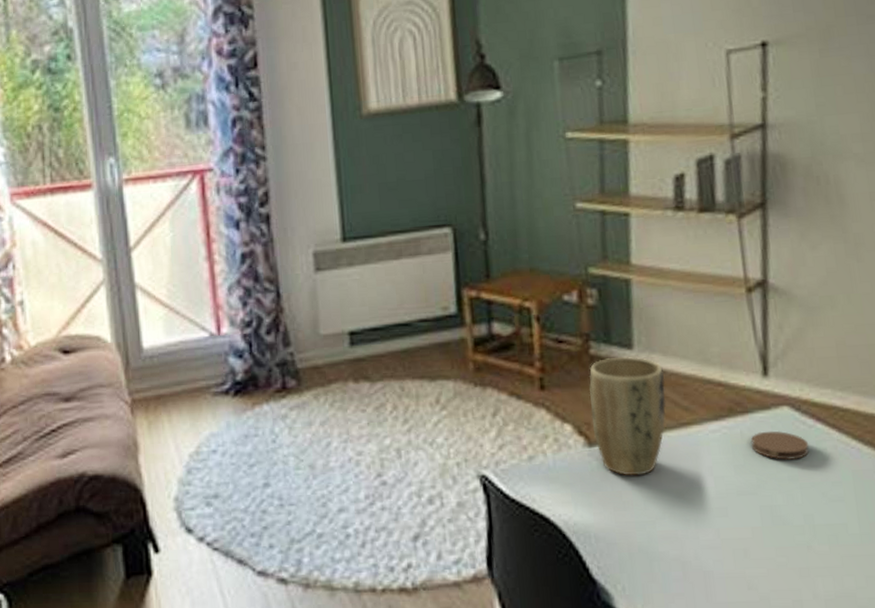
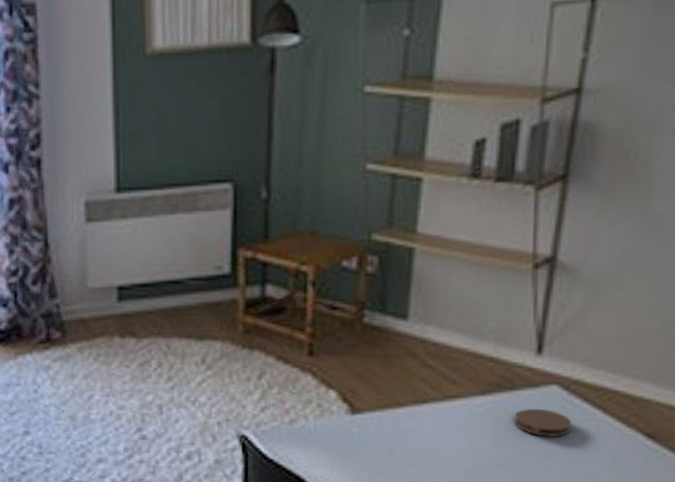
plant pot: present [588,356,666,476] -> none [357,326,437,444]

